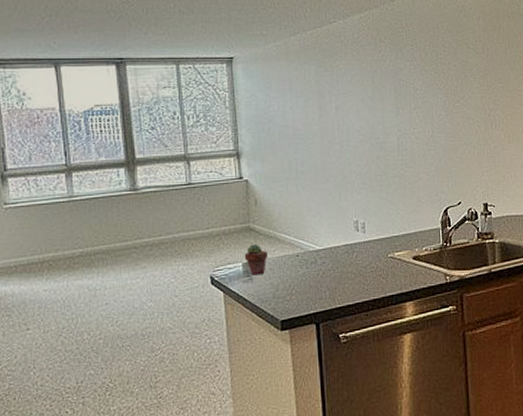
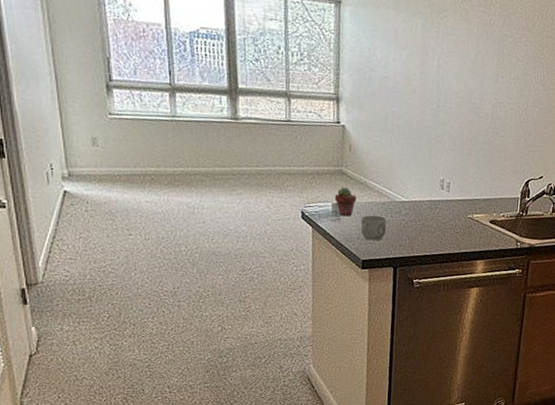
mug: none [275,269,303,298] -> present [360,215,387,241]

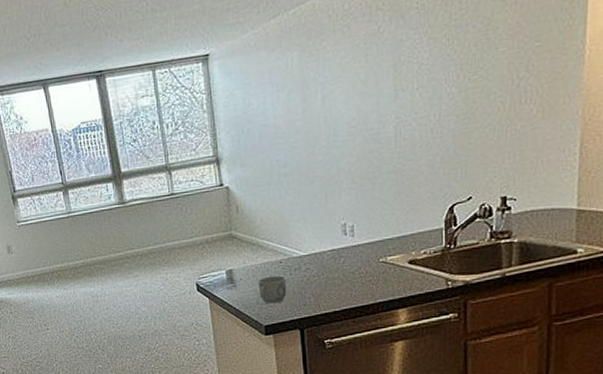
potted succulent: present [334,187,356,217] -> none [227,251,250,282]

